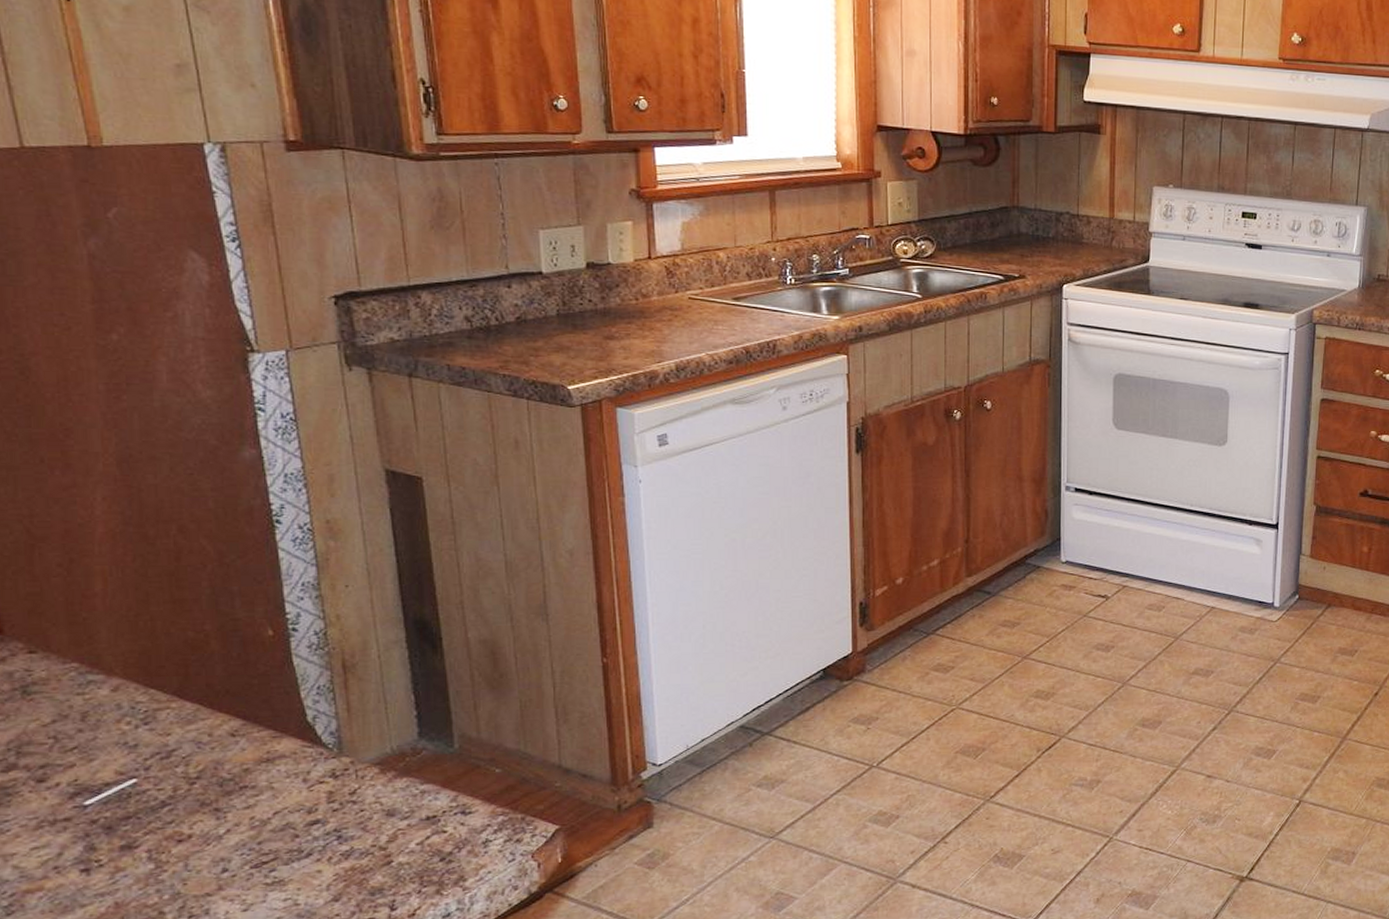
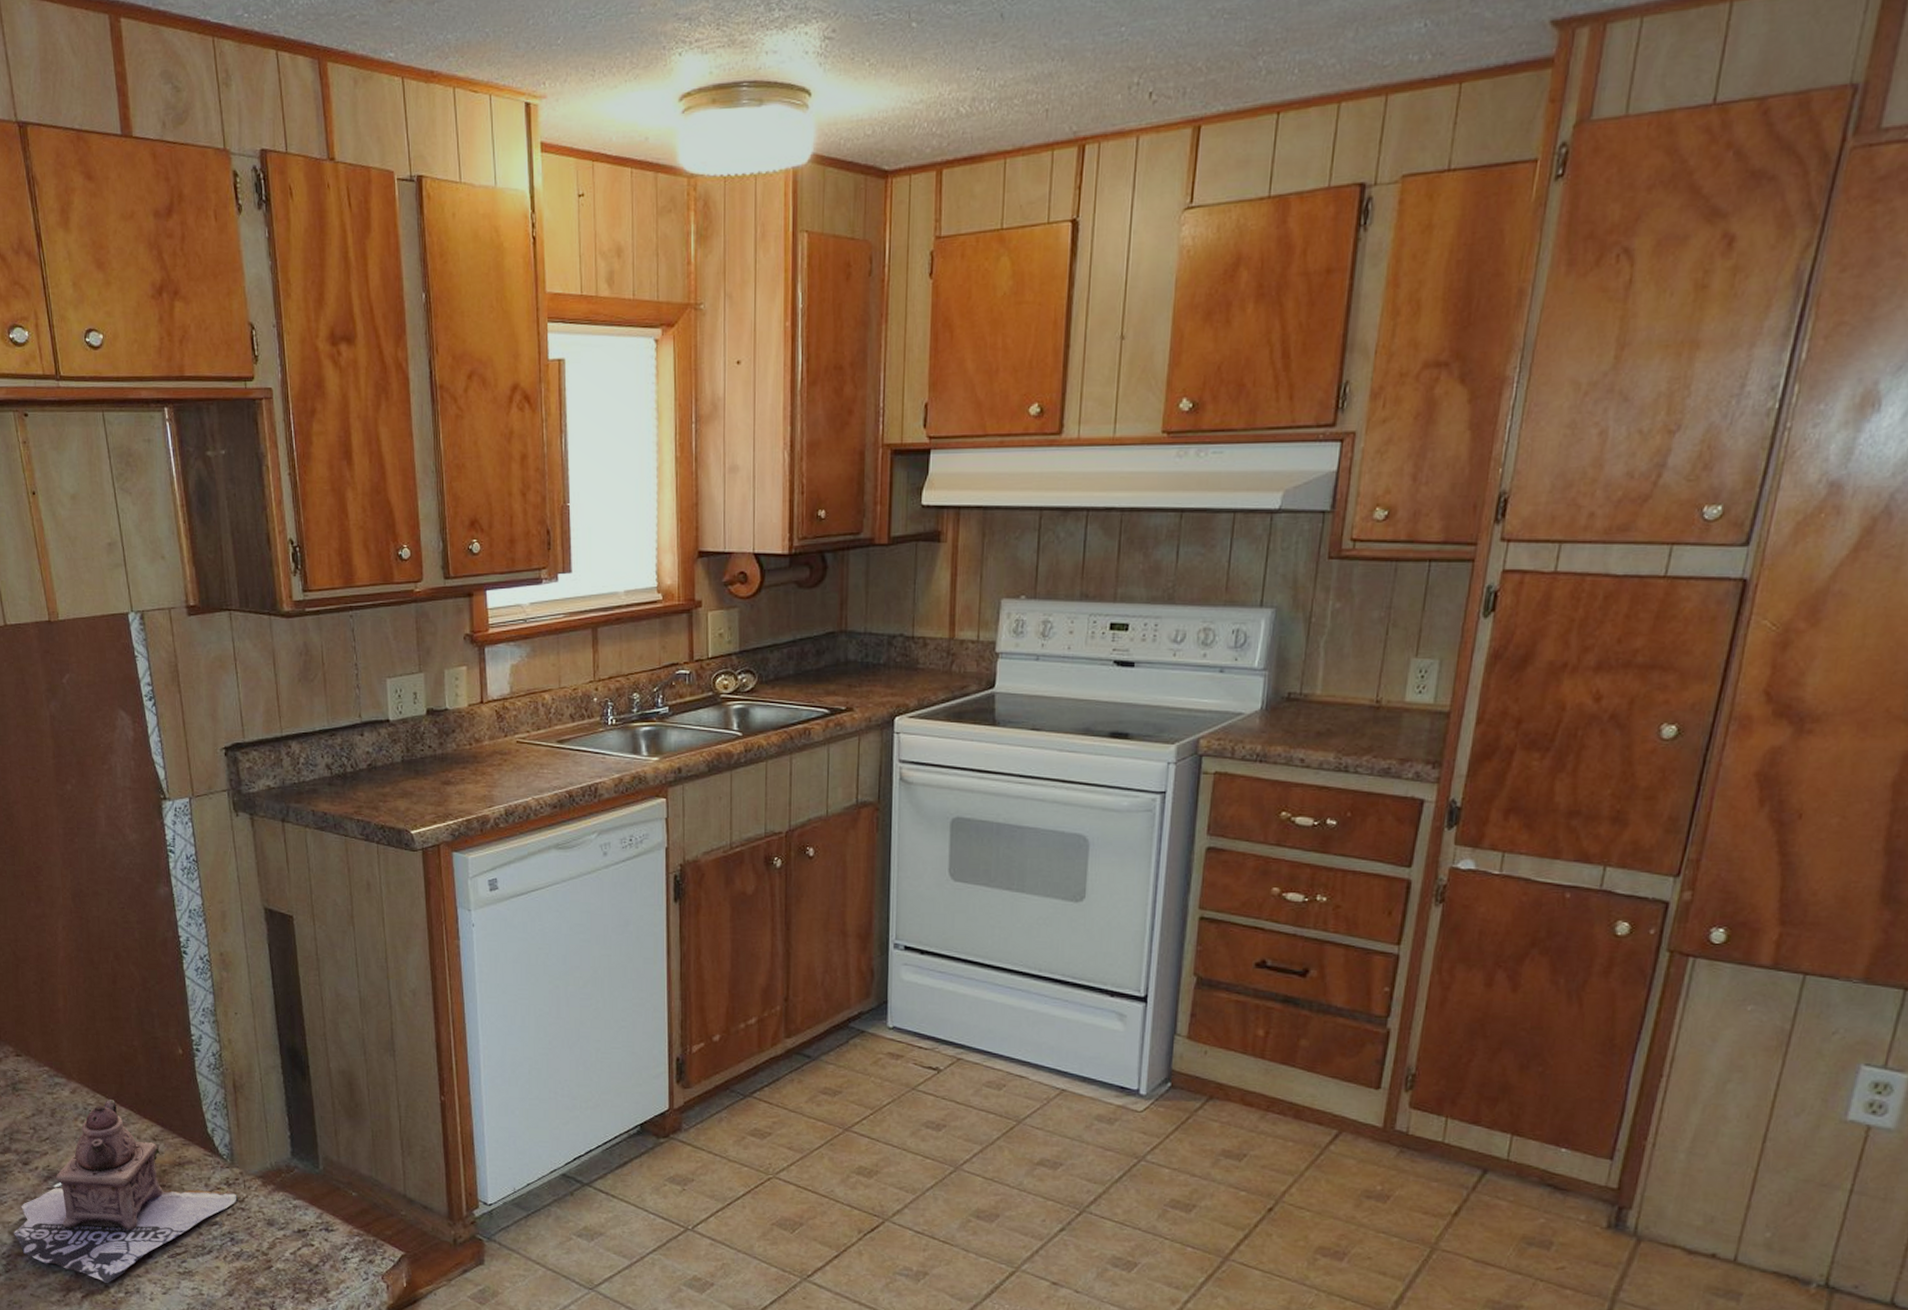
teapot: none [21,694,348,909] -> present [14,1099,239,1283]

